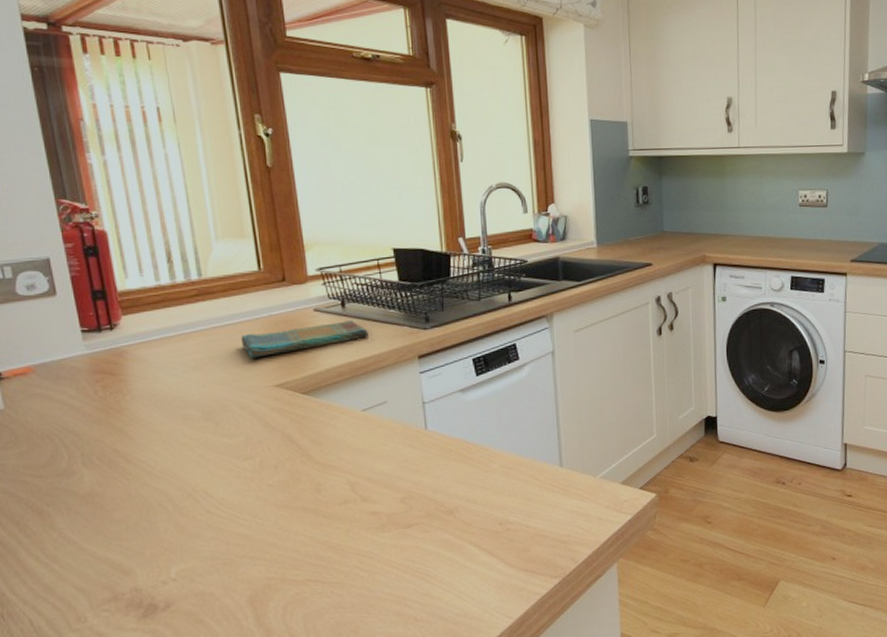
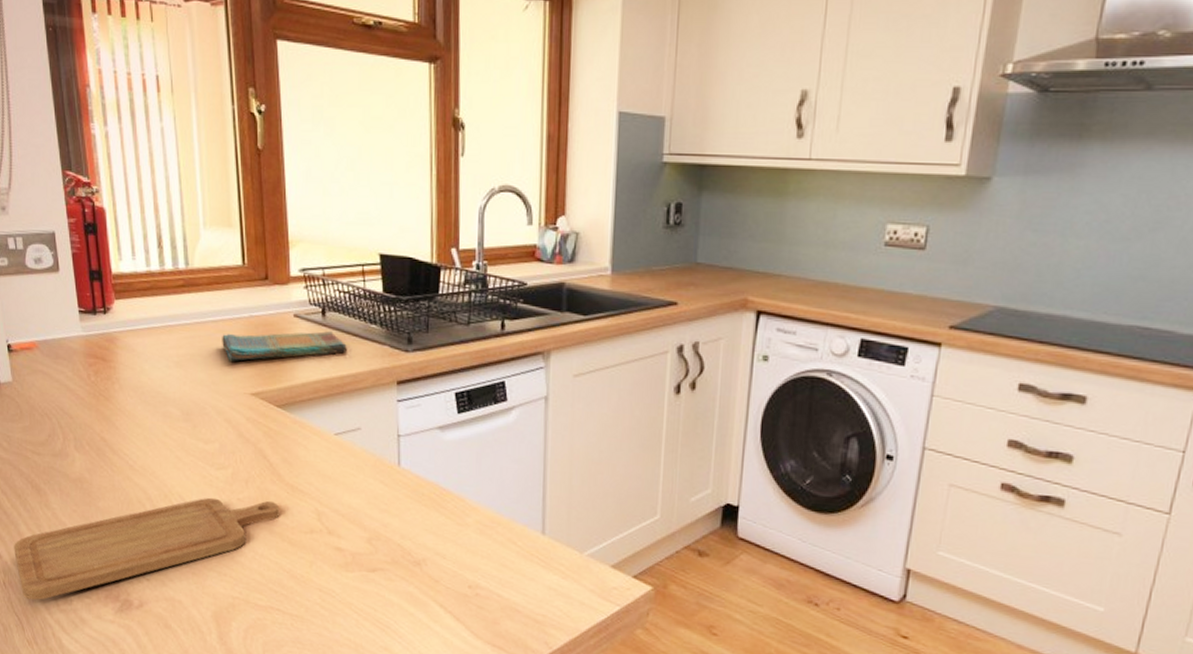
chopping board: none [13,480,313,628] -> present [14,497,280,601]

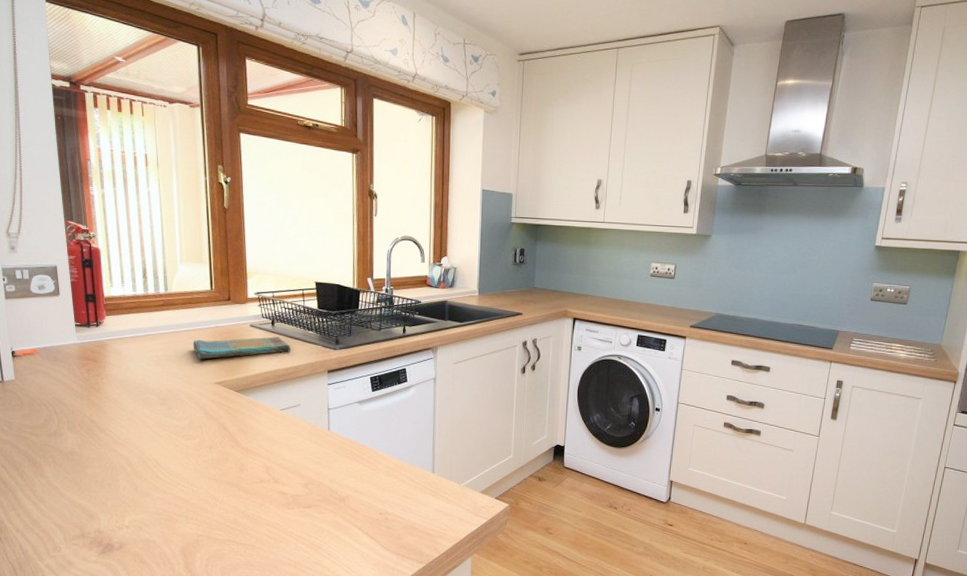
chopping board: present [14,497,280,601] -> none [11,460,237,551]

